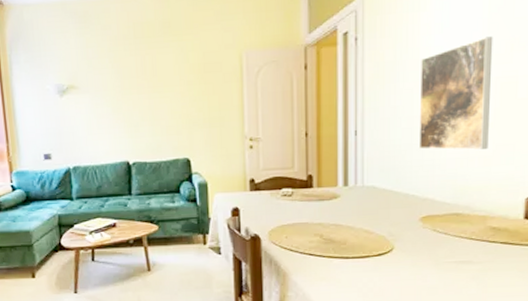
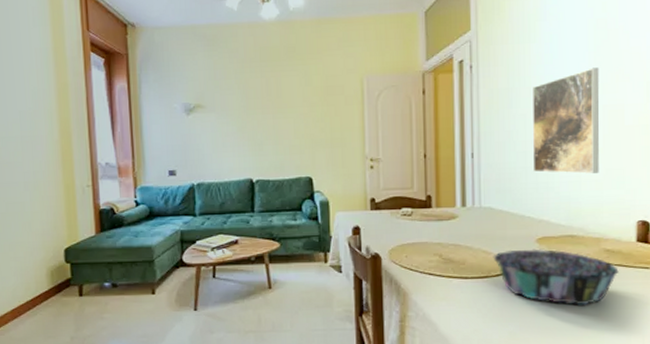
decorative bowl: none [375,227,504,284] -> present [493,249,619,306]

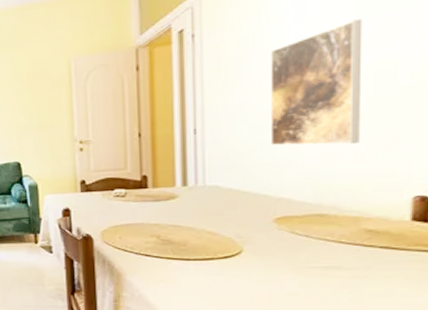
decorative bowl: present [493,249,619,306] -> none [220,229,385,291]

